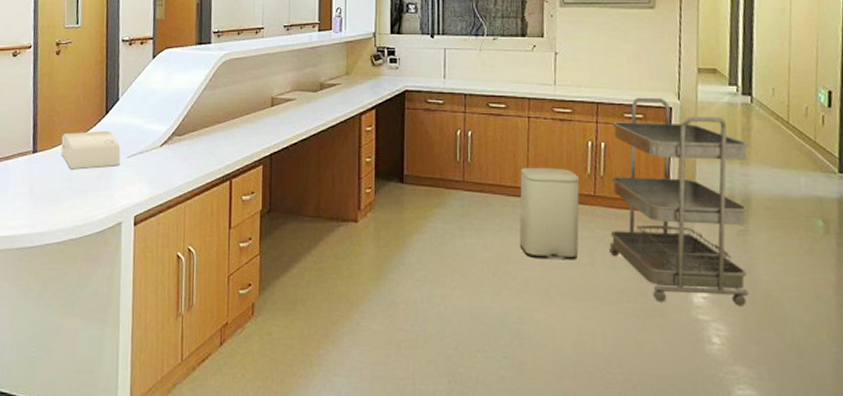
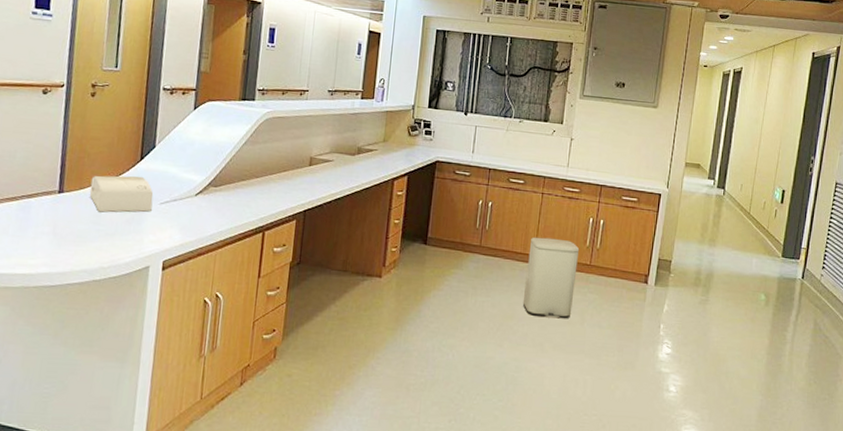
utility cart: present [609,97,750,306] -> none [597,183,718,362]

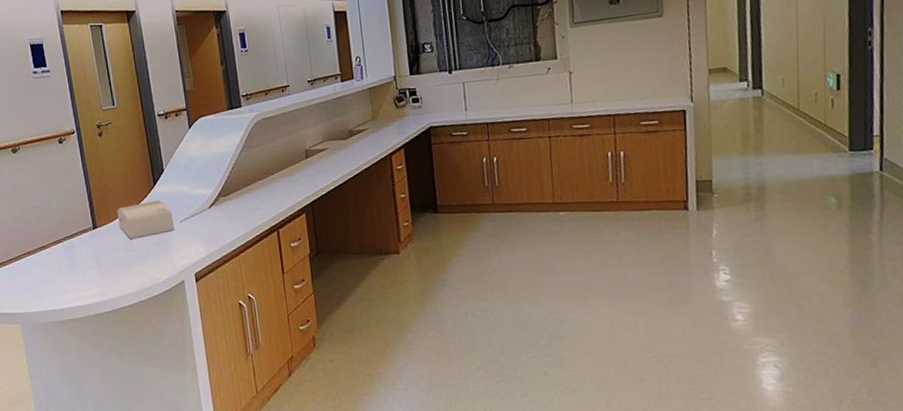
pedal bin: present [522,237,580,319] -> none [546,180,607,265]

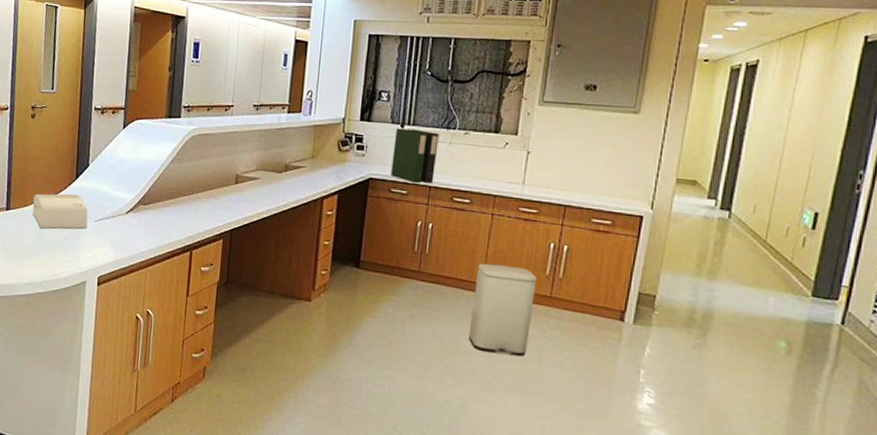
binder: none [445,72,490,124] -> present [391,128,439,184]
pedal bin: none [546,180,607,265] -> present [468,263,538,357]

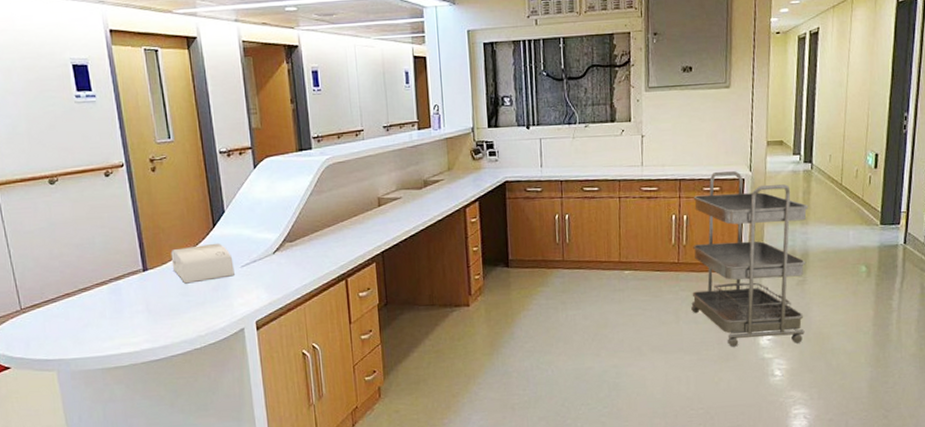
binder: present [391,128,439,184] -> none [522,129,564,180]
pedal bin: present [468,263,538,357] -> none [613,241,666,322]
utility cart: none [558,203,720,416] -> present [691,171,809,347]

